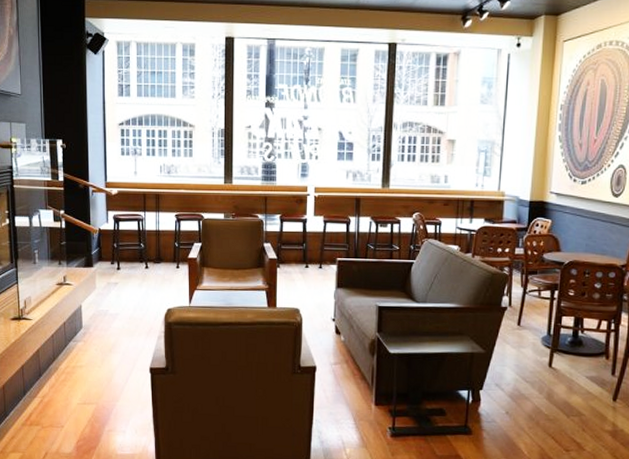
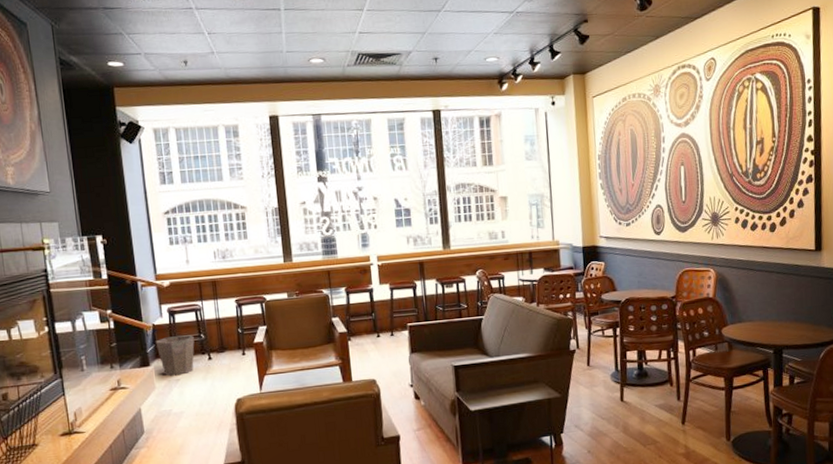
waste bin: none [99,242,135,279] -> present [155,335,195,376]

